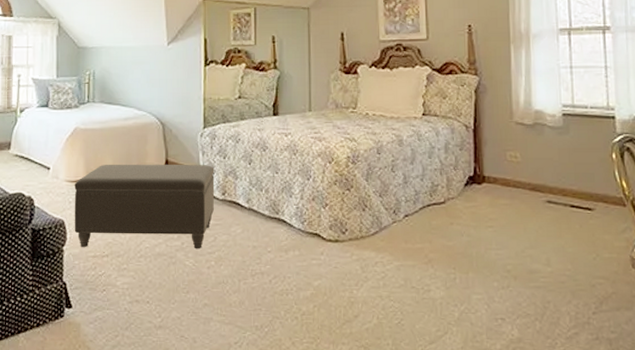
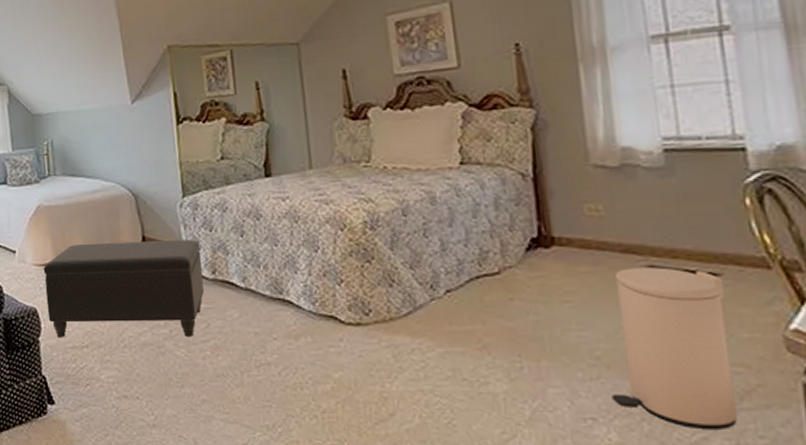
pedal bin: none [516,202,598,326] -> present [612,267,737,429]

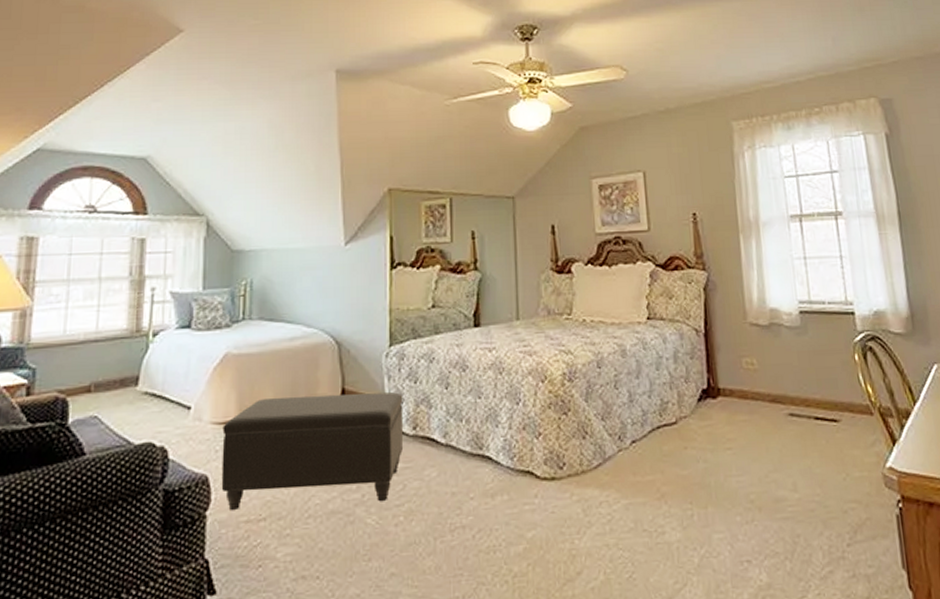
pedal bin: present [612,267,737,429] -> none [763,415,853,563]

